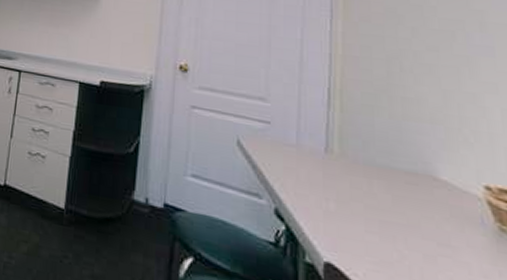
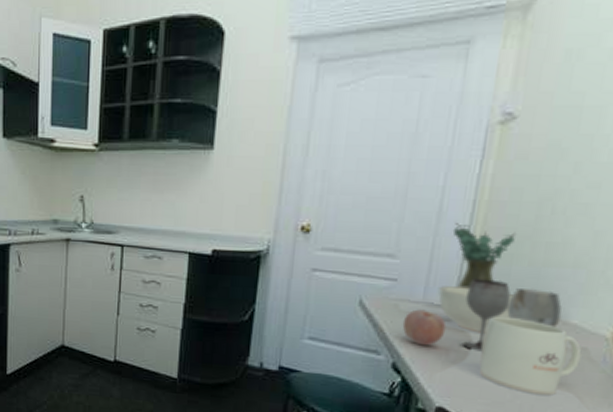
fruit: none [280,153,323,193] -> present [402,309,447,346]
bowl: none [310,132,382,184] -> present [438,286,513,334]
vase: none [315,73,372,137] -> present [452,223,516,289]
wineglass: none [337,127,431,203] -> present [461,278,563,352]
mug: none [360,166,459,259] -> present [479,316,582,396]

